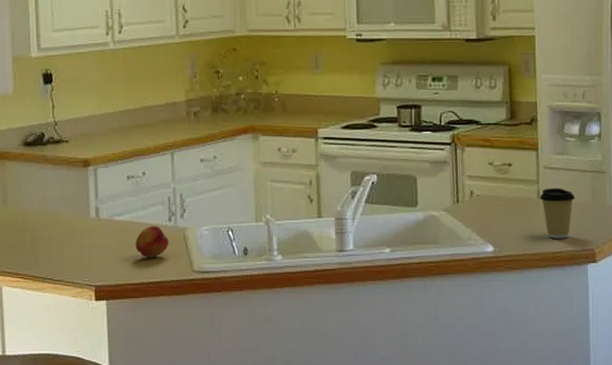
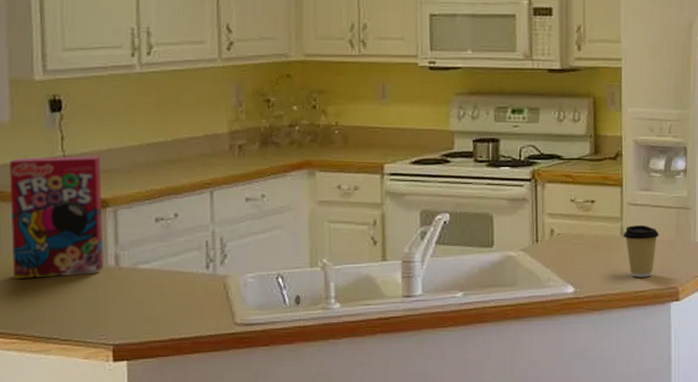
cereal box: none [13,121,86,226] -> present [10,156,103,279]
fruit: present [135,226,169,258] -> none [164,274,206,311]

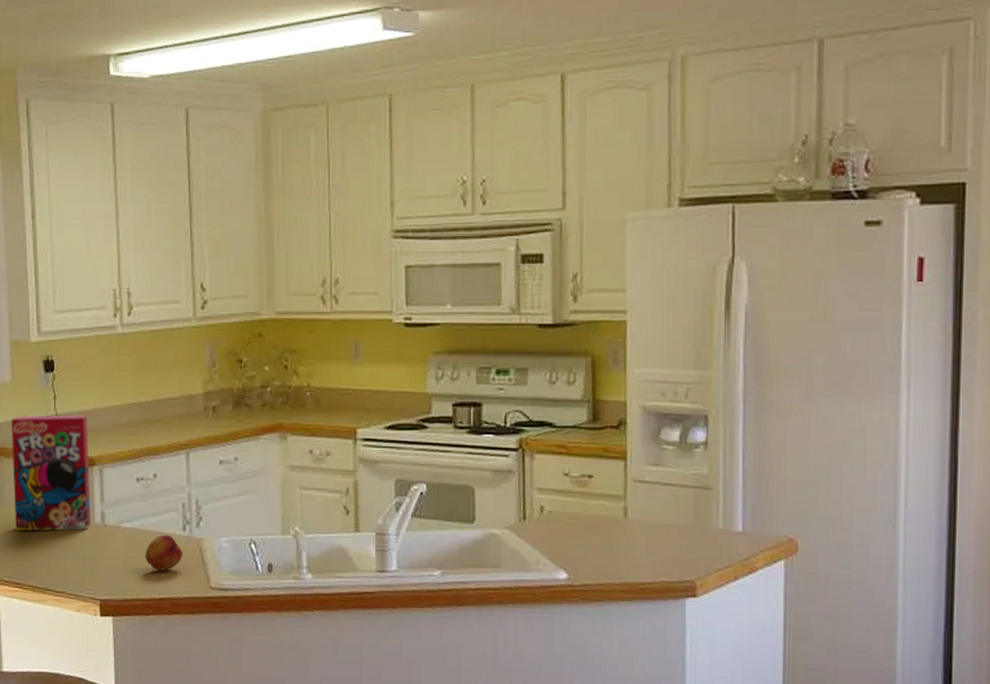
fruit: none [164,274,206,311] -> present [145,535,183,571]
coffee cup: present [623,225,660,278] -> none [627,506,673,567]

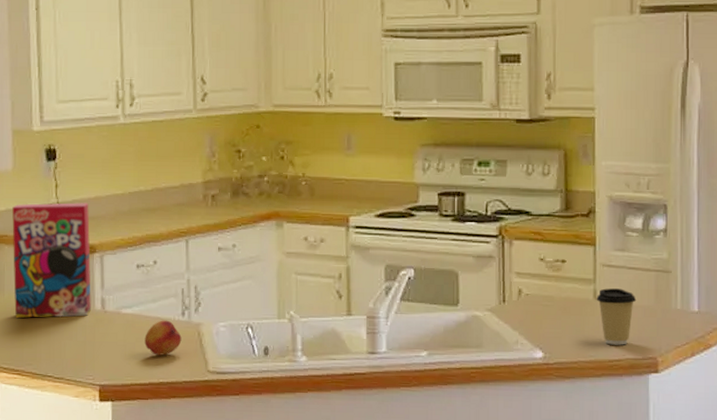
coffee cup: none [627,506,673,567] -> present [596,288,637,345]

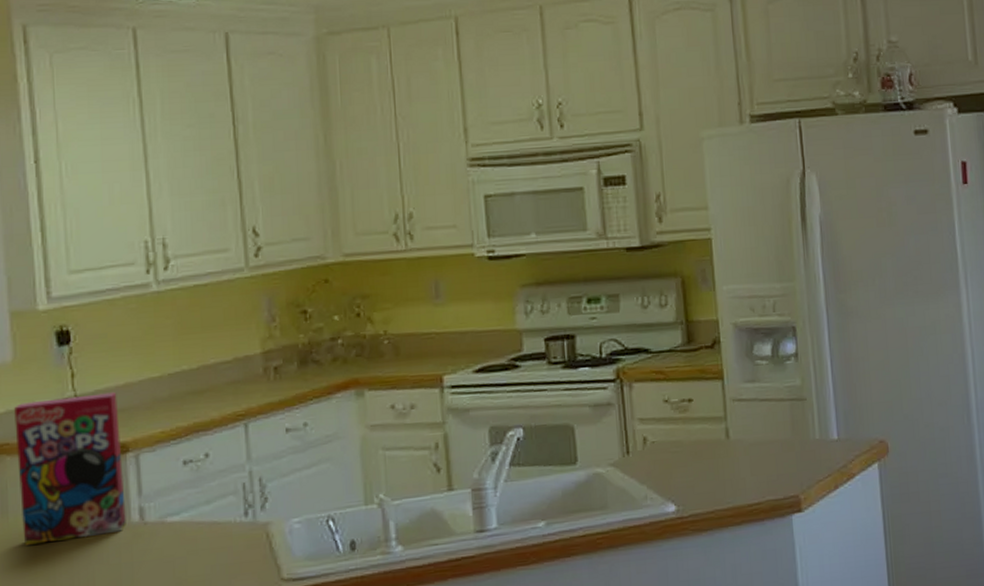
fruit: present [144,320,182,356] -> none [198,523,246,569]
coffee cup: present [596,288,637,345] -> none [729,423,772,488]

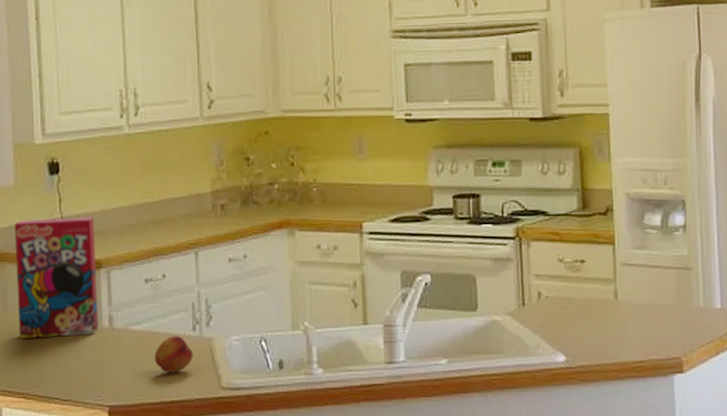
fruit: none [198,523,246,569] -> present [155,336,193,373]

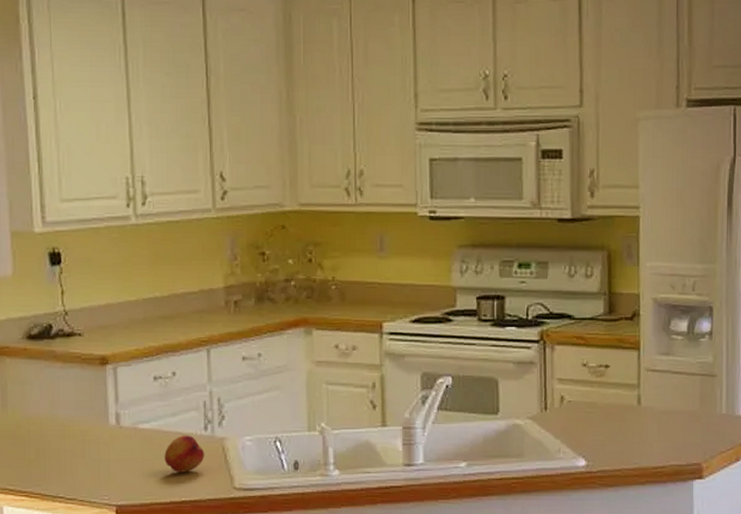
cereal box: present [15,217,98,338] -> none [14,311,105,435]

